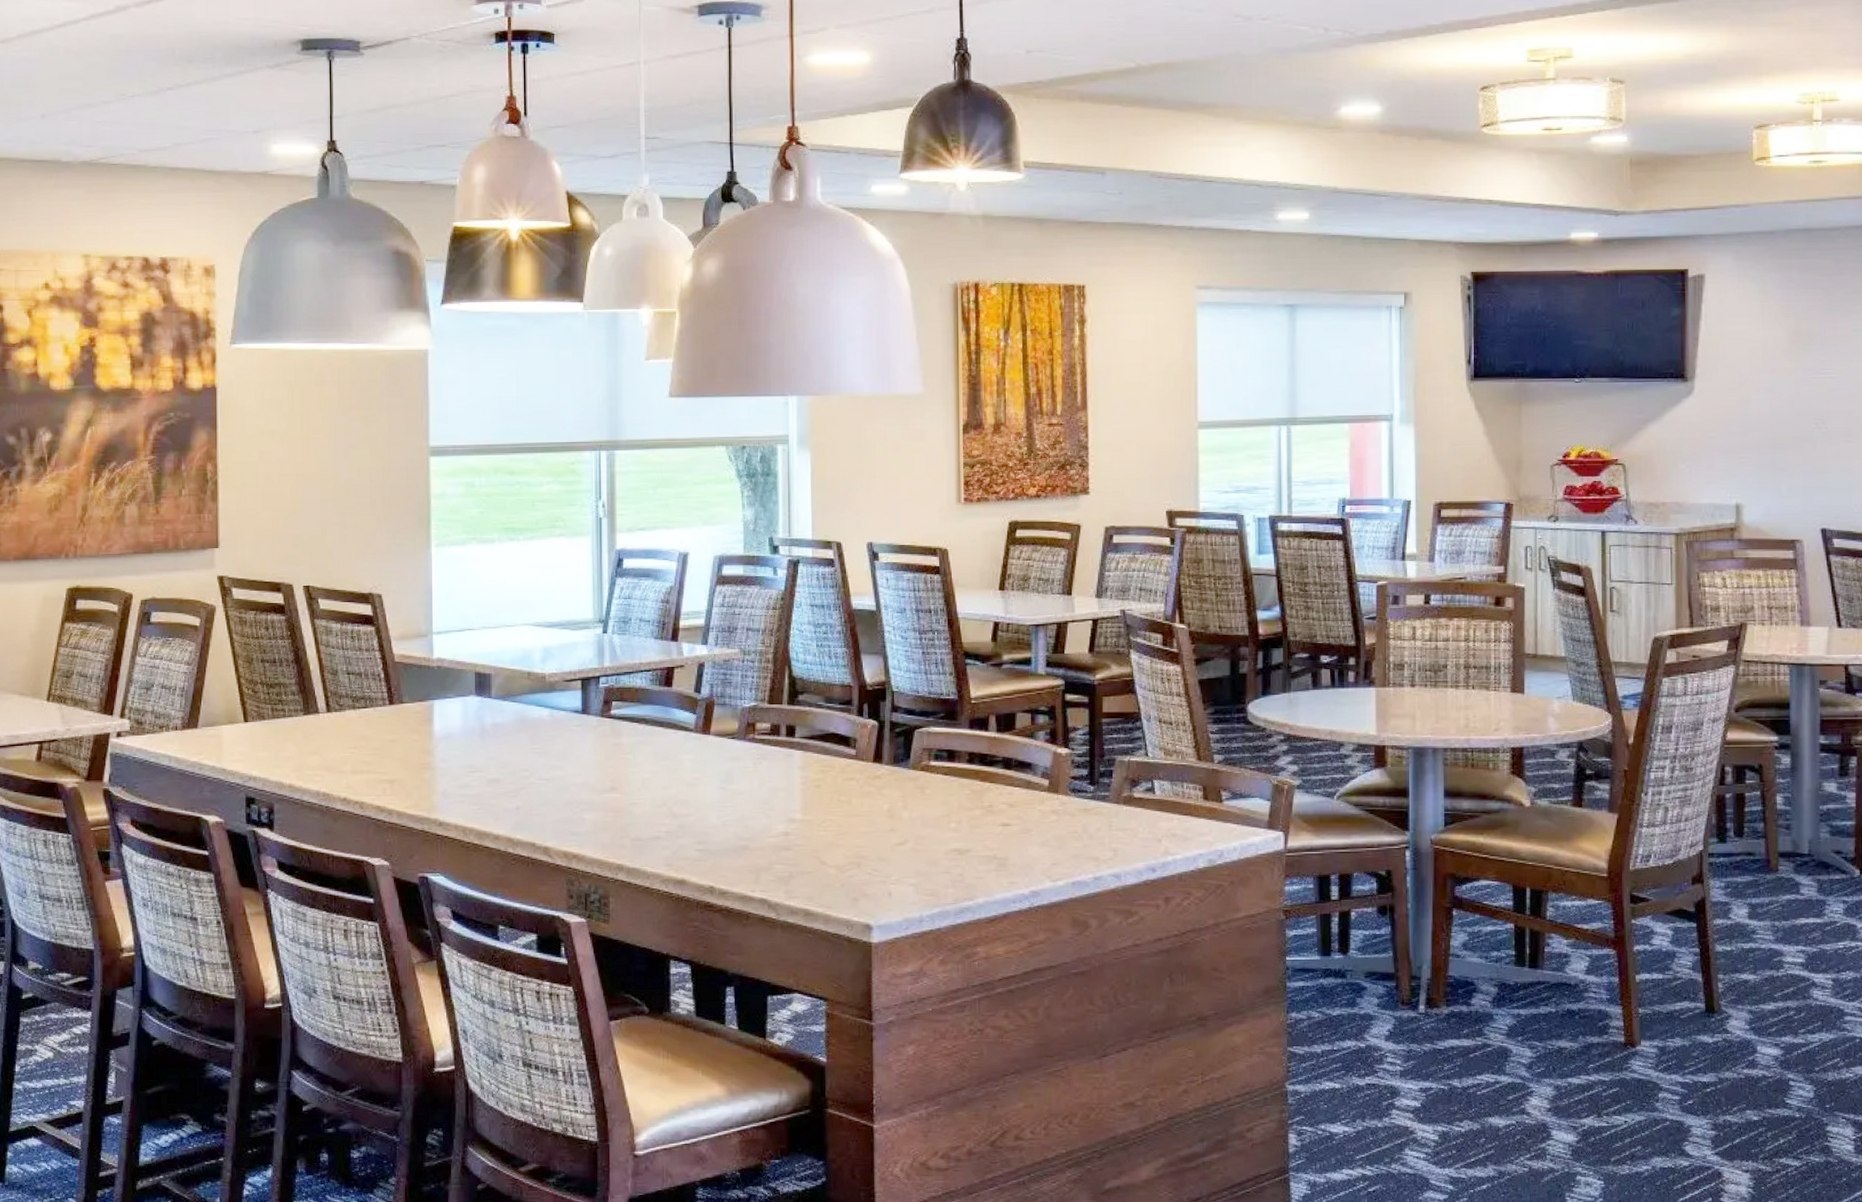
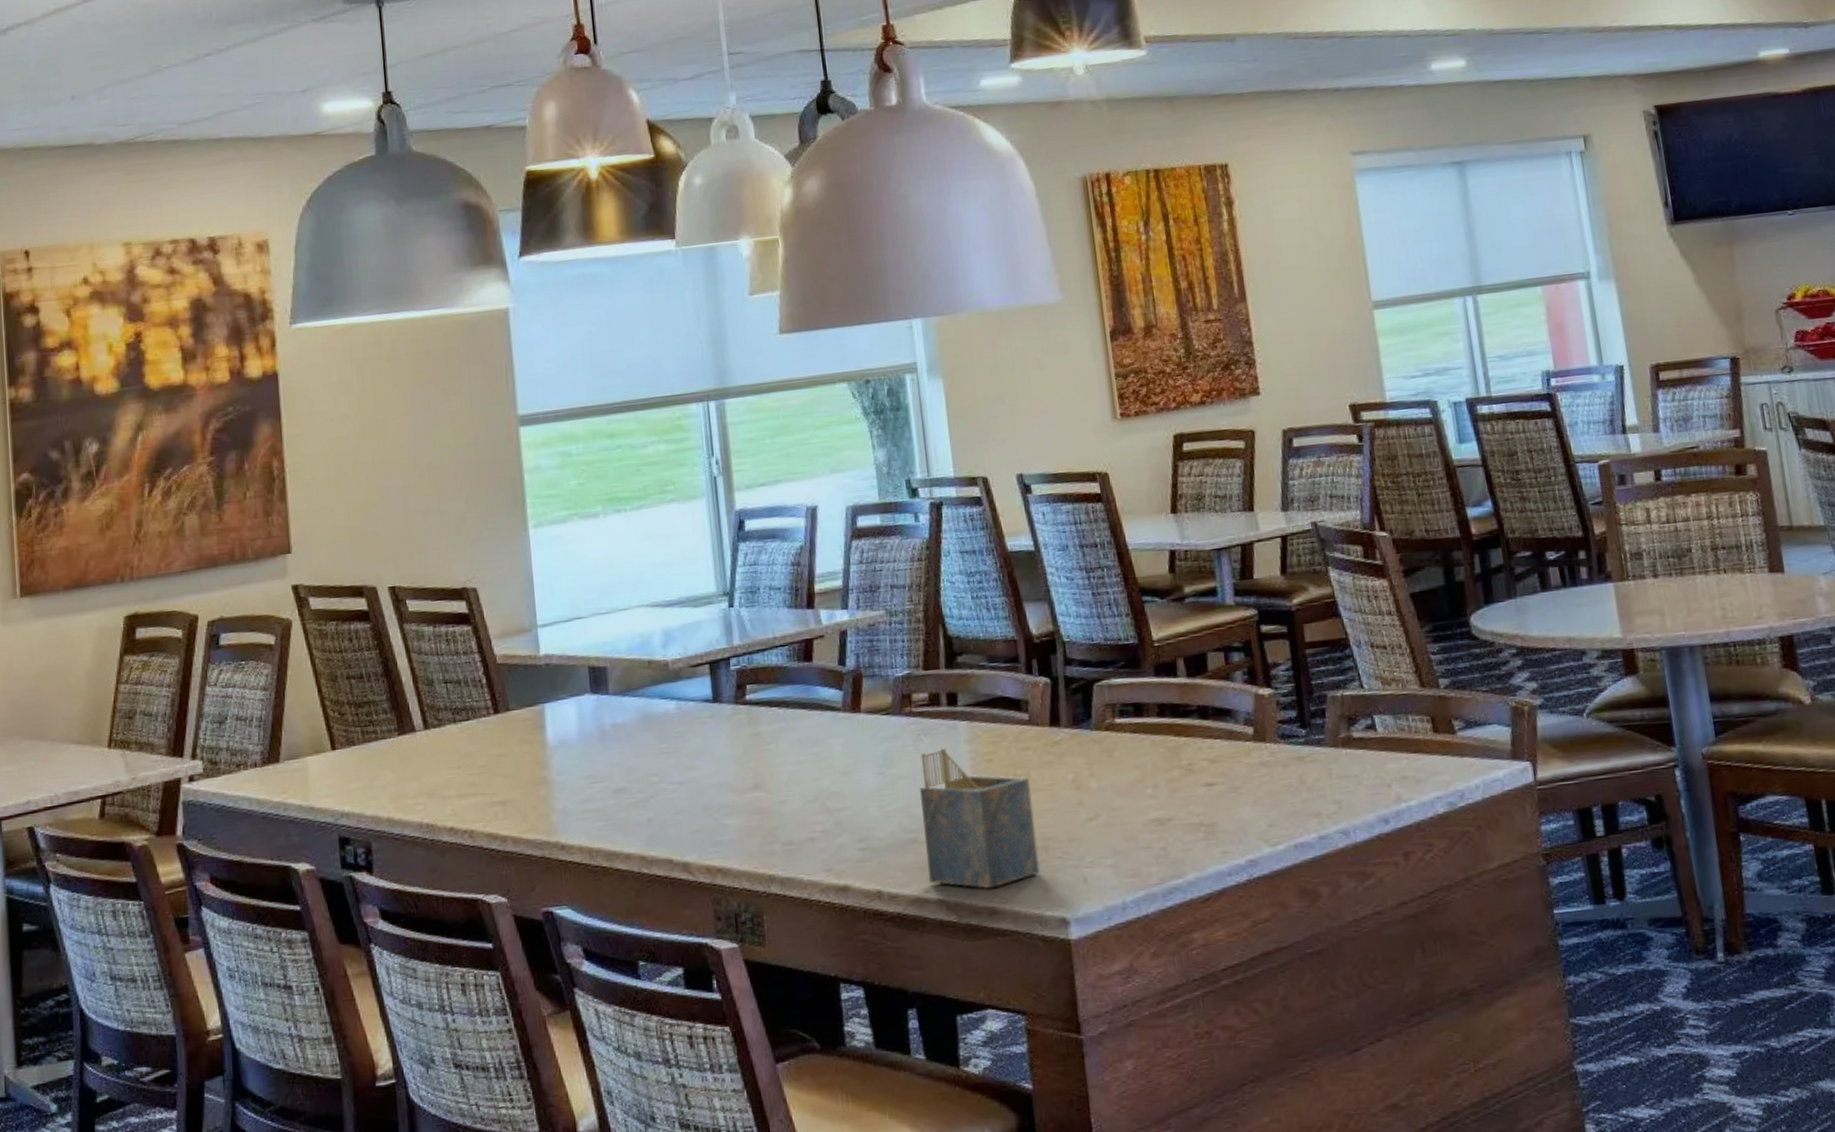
napkin holder: none [755,771,852,894] -> present [920,747,1040,889]

